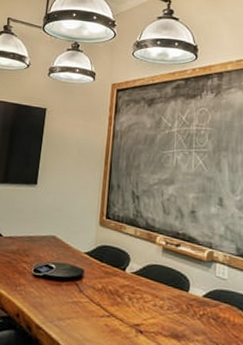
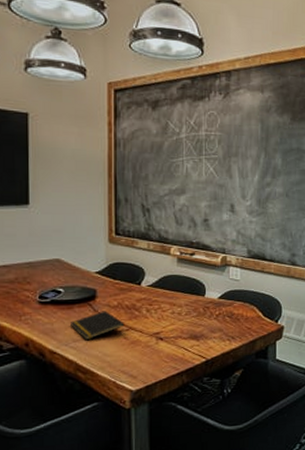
notepad: none [57,292,107,320] -> present [71,311,124,340]

